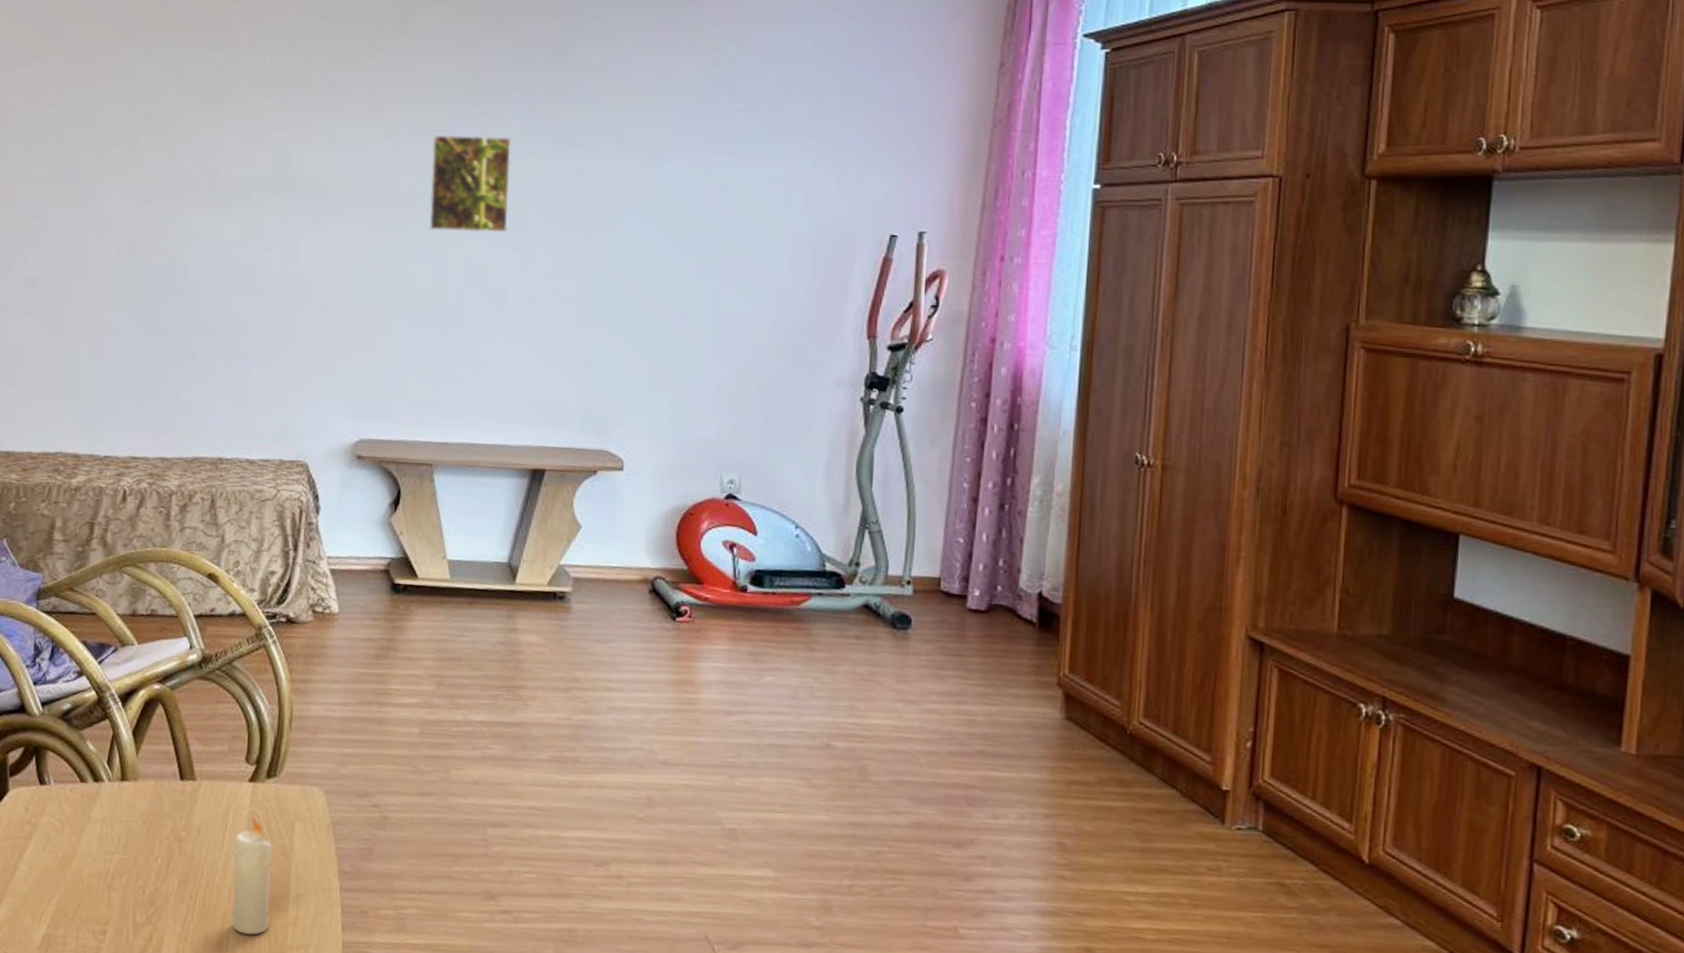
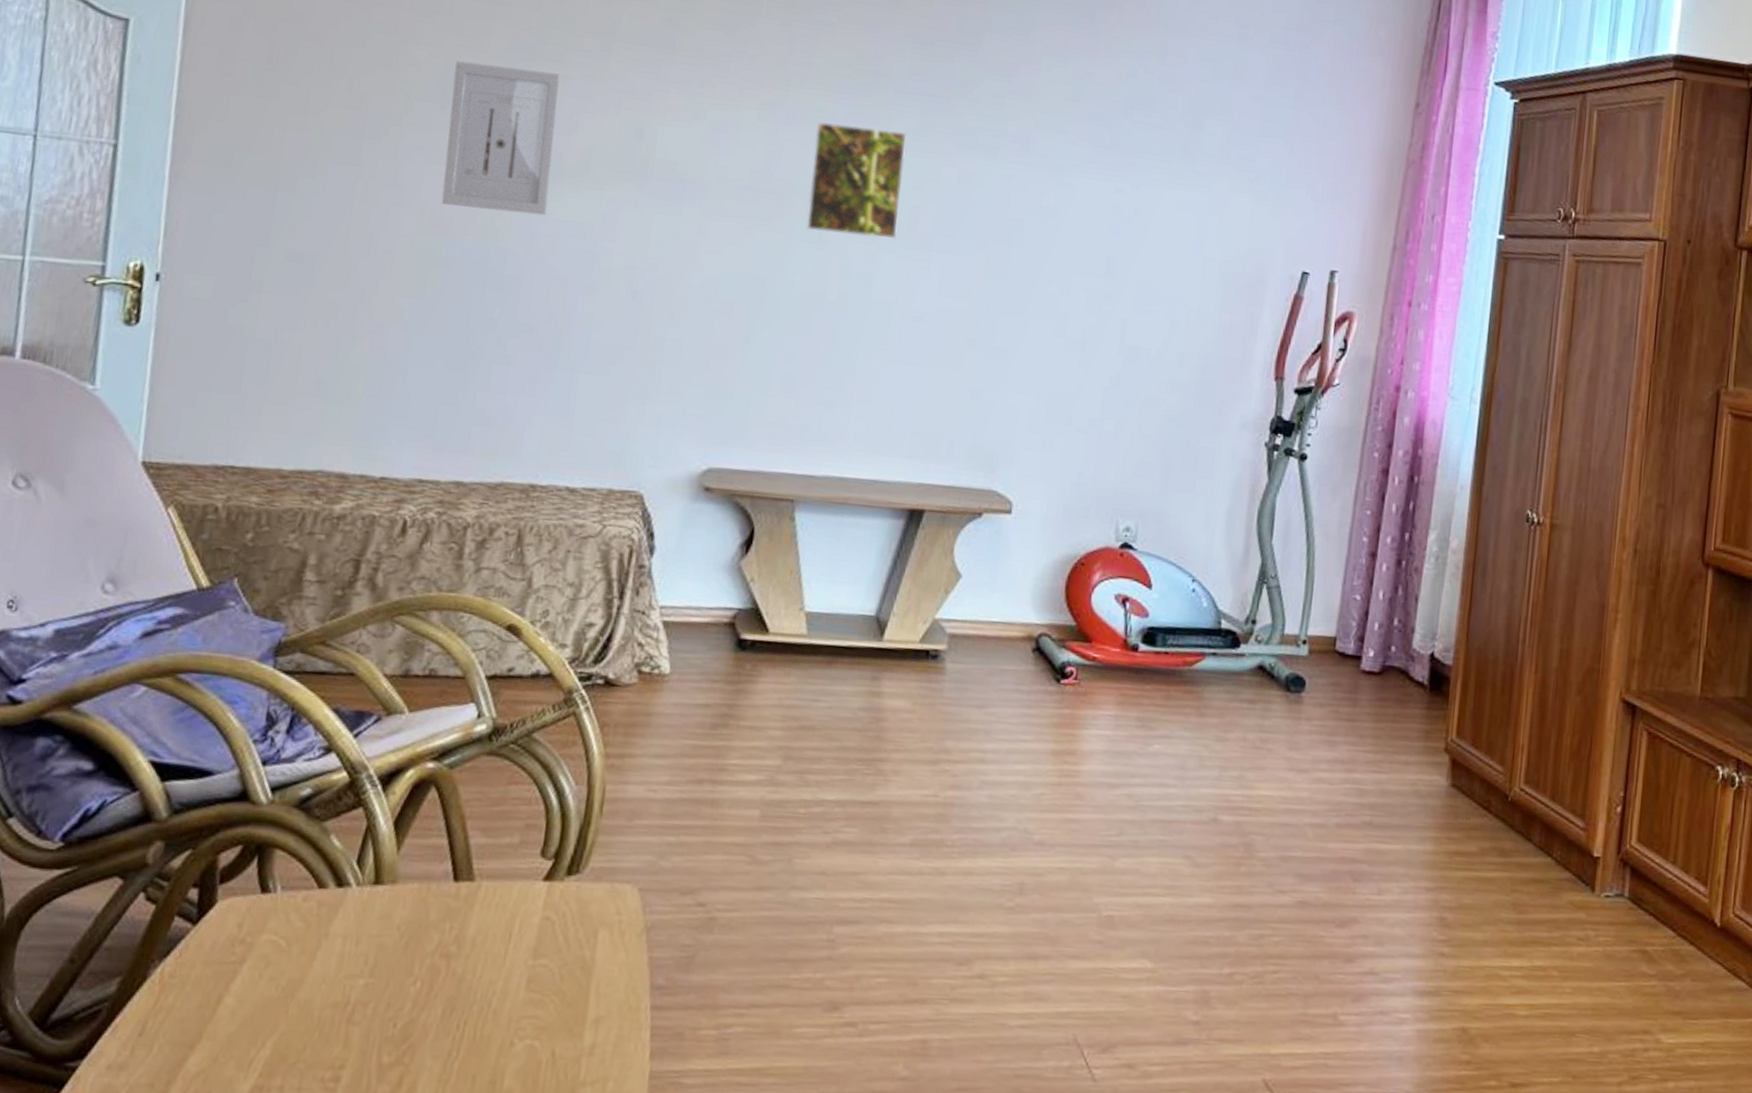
wall art: none [135,112,220,235] -> present [441,61,560,216]
candle: present [232,817,272,935] -> none [510,924,568,1071]

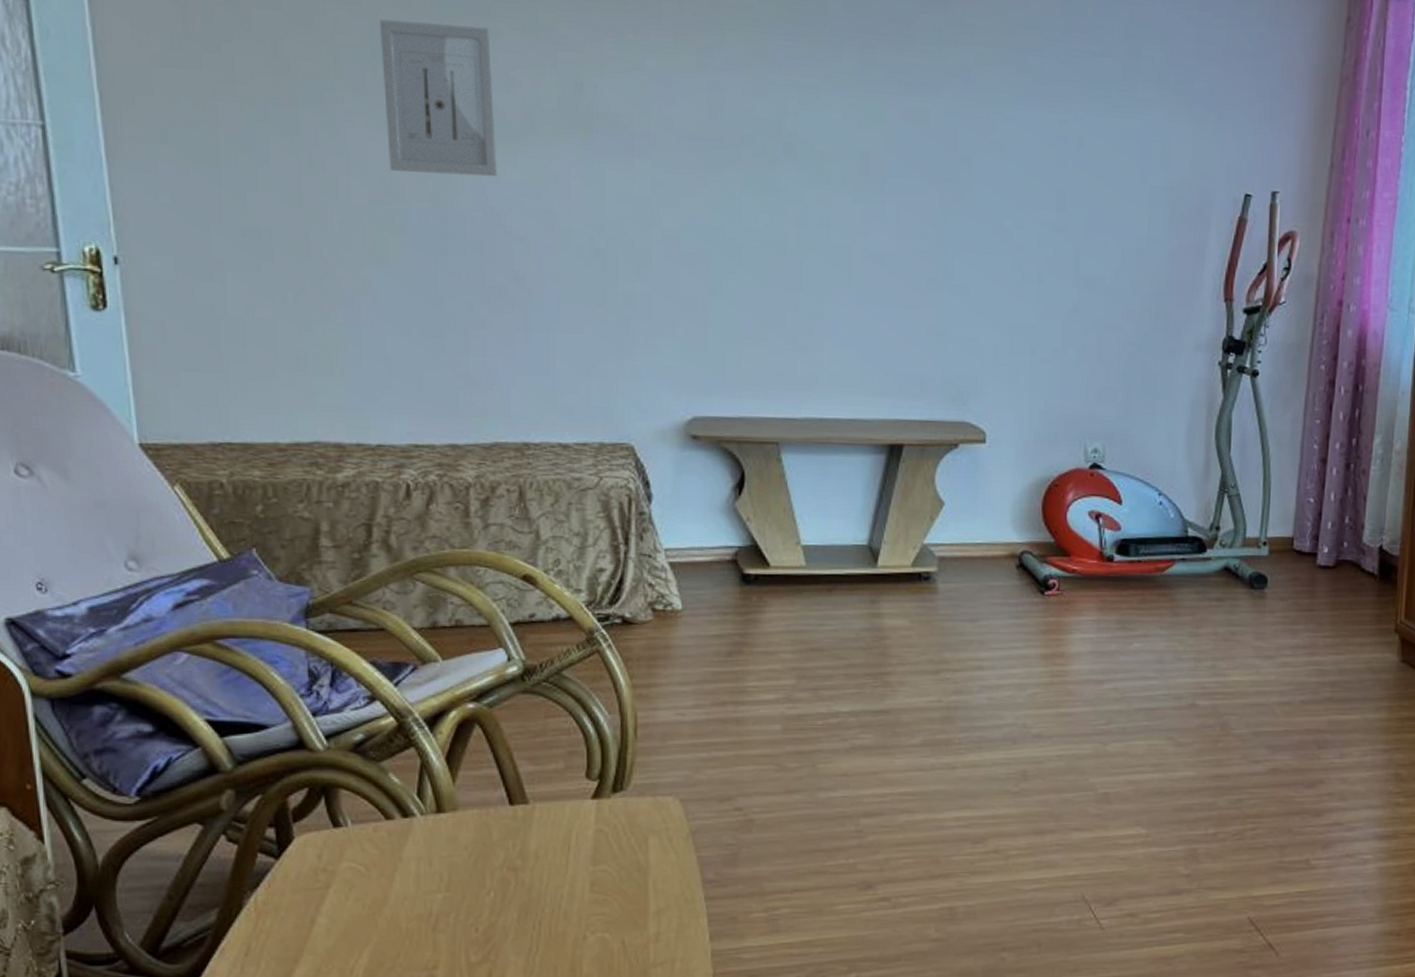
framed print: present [806,122,907,239] -> none [756,66,850,183]

